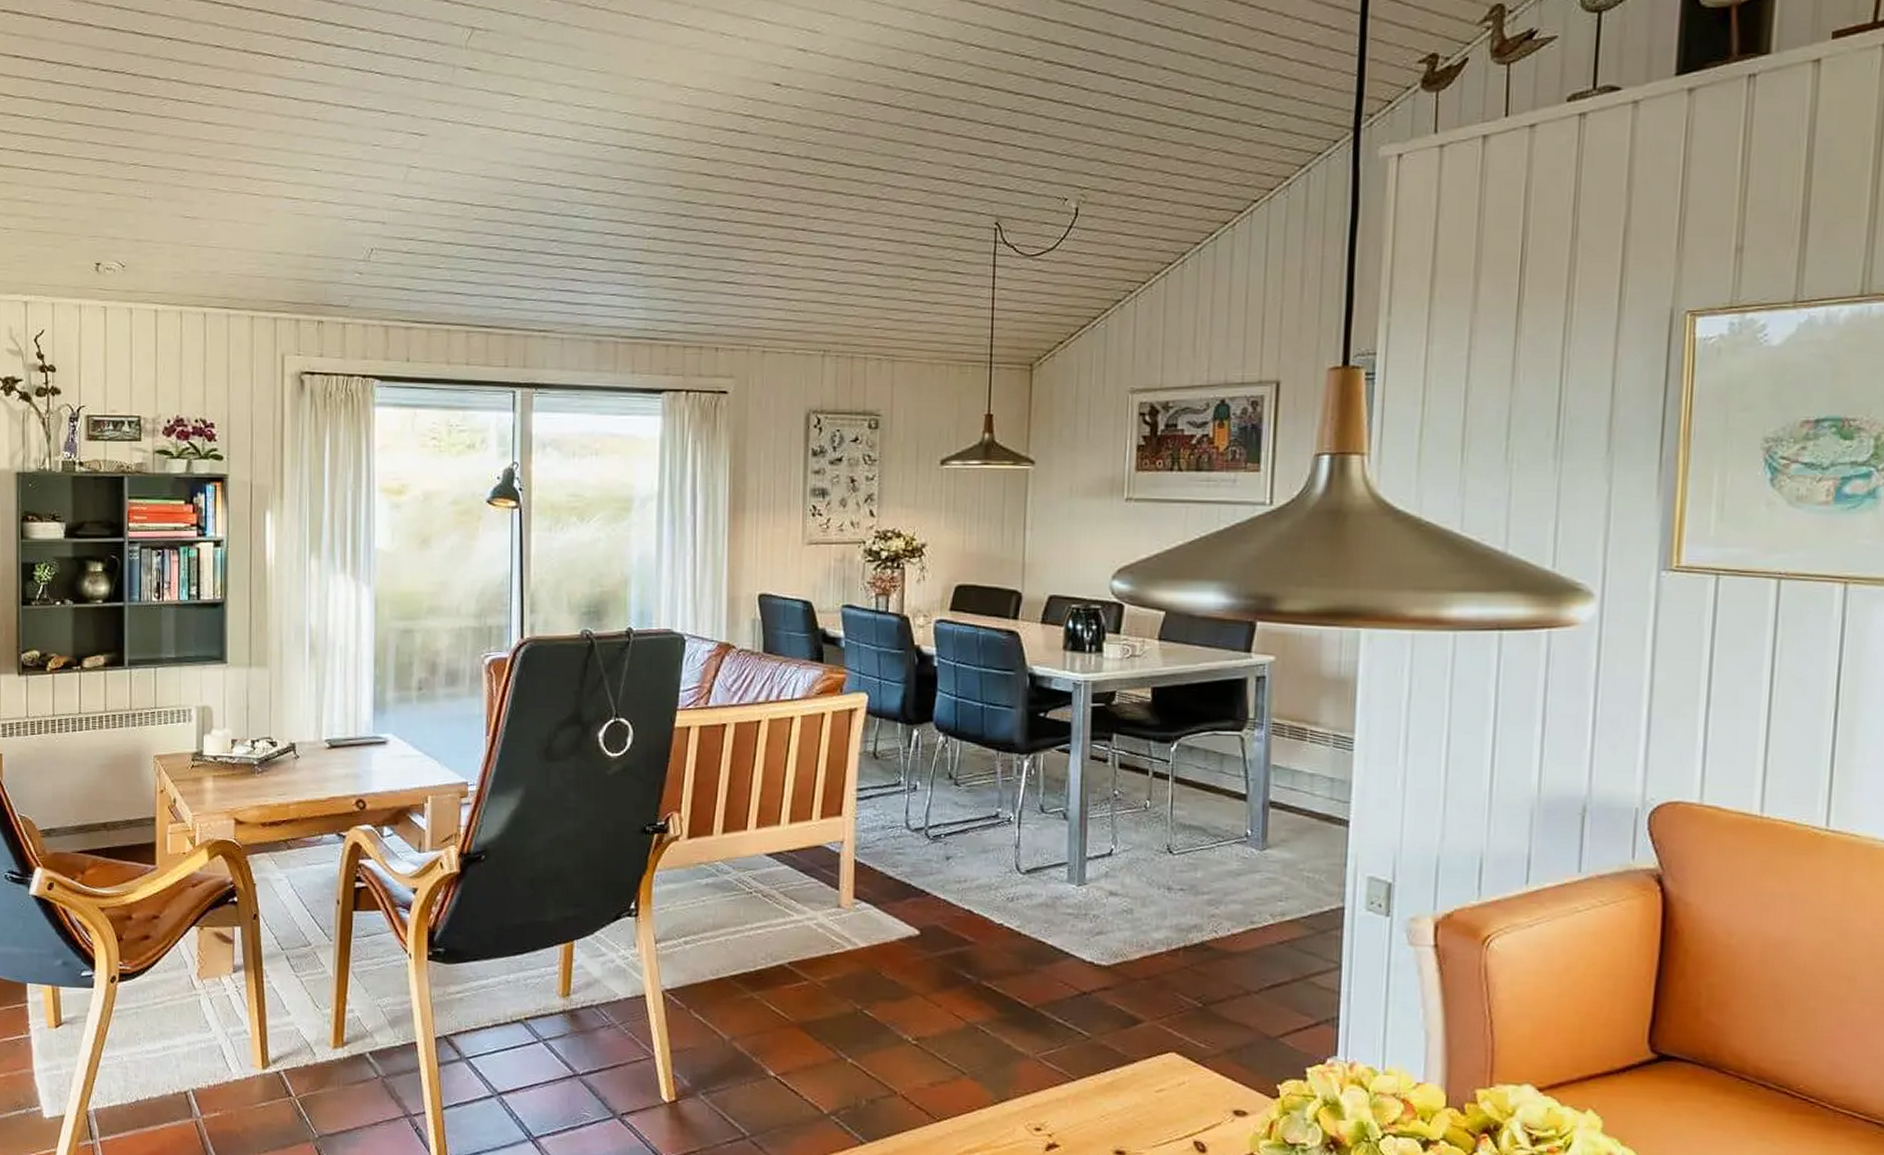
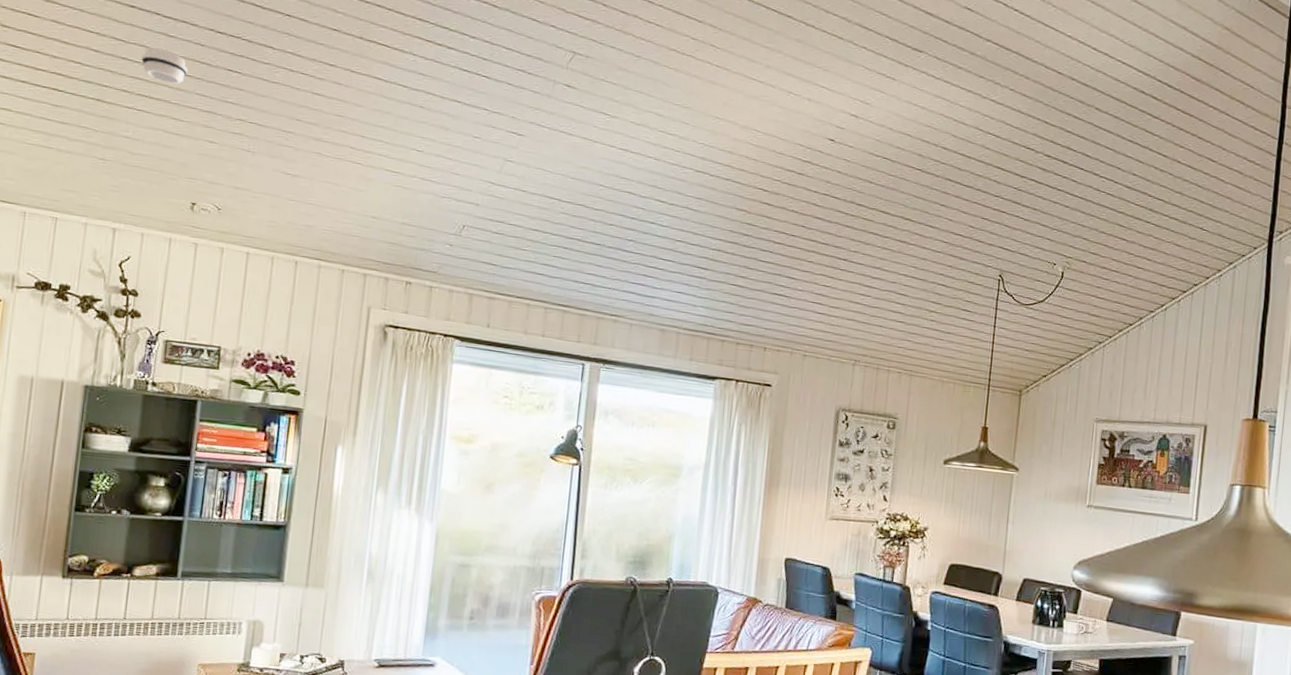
smoke detector: none [31,97,78,135] -> present [141,47,188,84]

